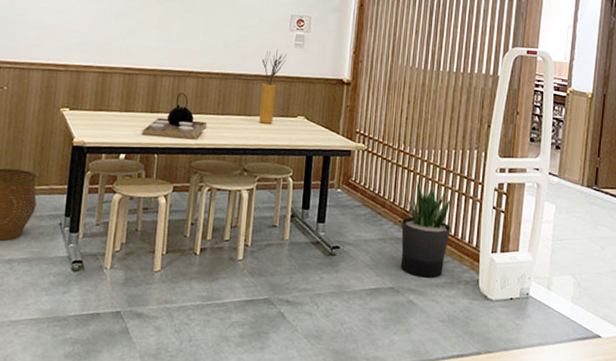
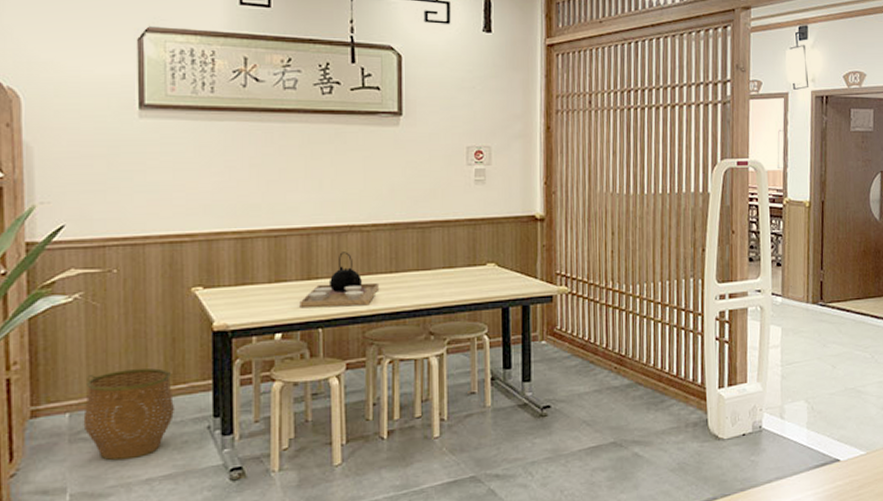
vase: present [259,49,287,124] -> none [438,188,467,277]
planter: present [400,180,453,278] -> none [618,320,672,426]

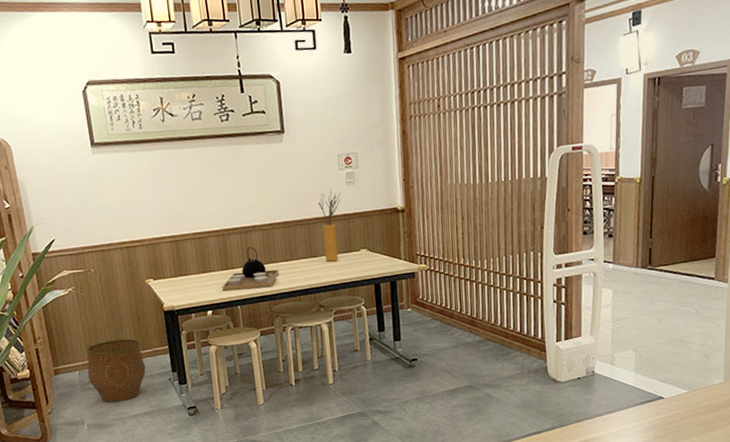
vase: none [438,188,467,277] -> present [318,190,341,262]

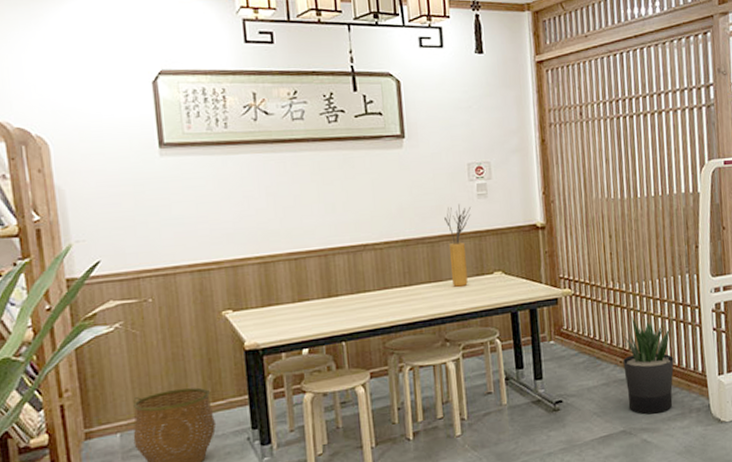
tea set: present [222,246,279,291] -> none [322,269,396,323]
planter: none [471,289,516,373] -> present [623,316,674,415]

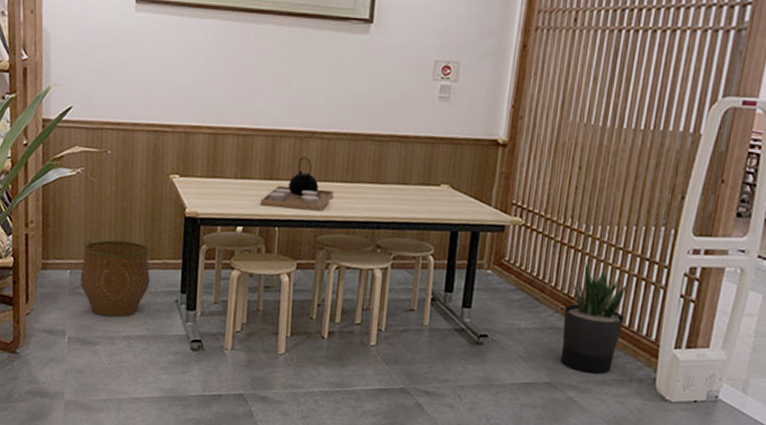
tea set: none [322,269,396,323] -> present [260,156,334,212]
vase: present [444,203,471,287] -> none [394,103,429,194]

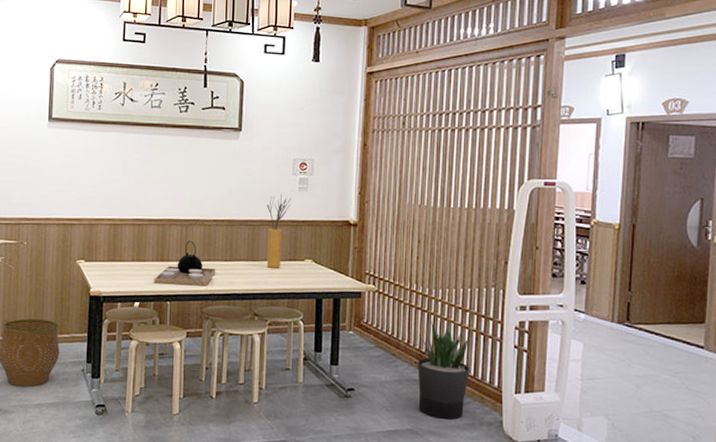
vase: none [394,103,429,194] -> present [266,193,291,268]

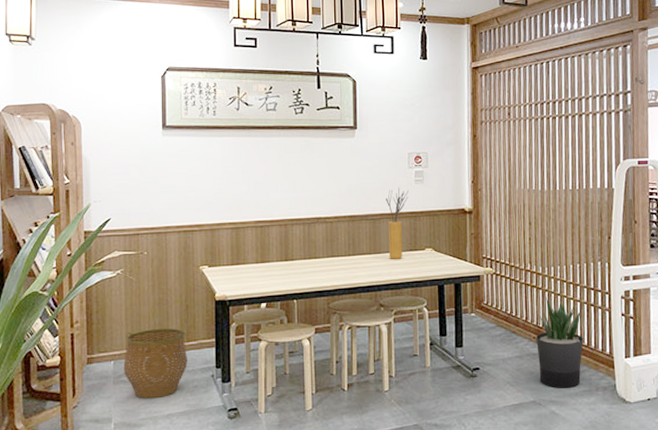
tea set: present [154,241,216,286] -> none [279,239,341,283]

